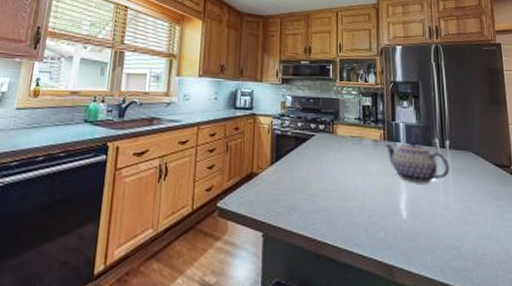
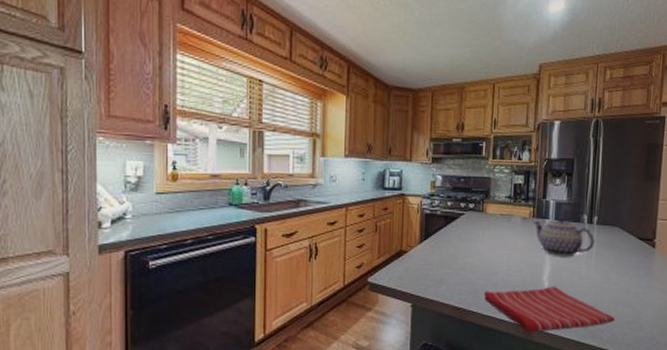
dish towel: none [338,216,484,271] -> present [483,286,615,332]

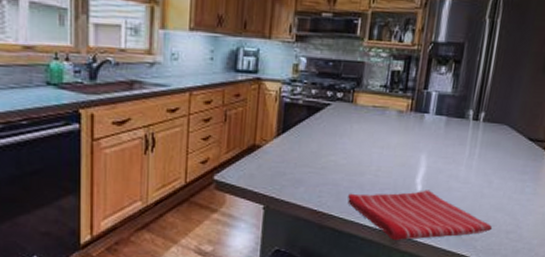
teapot: present [532,217,595,258] -> none [409,111,480,158]

